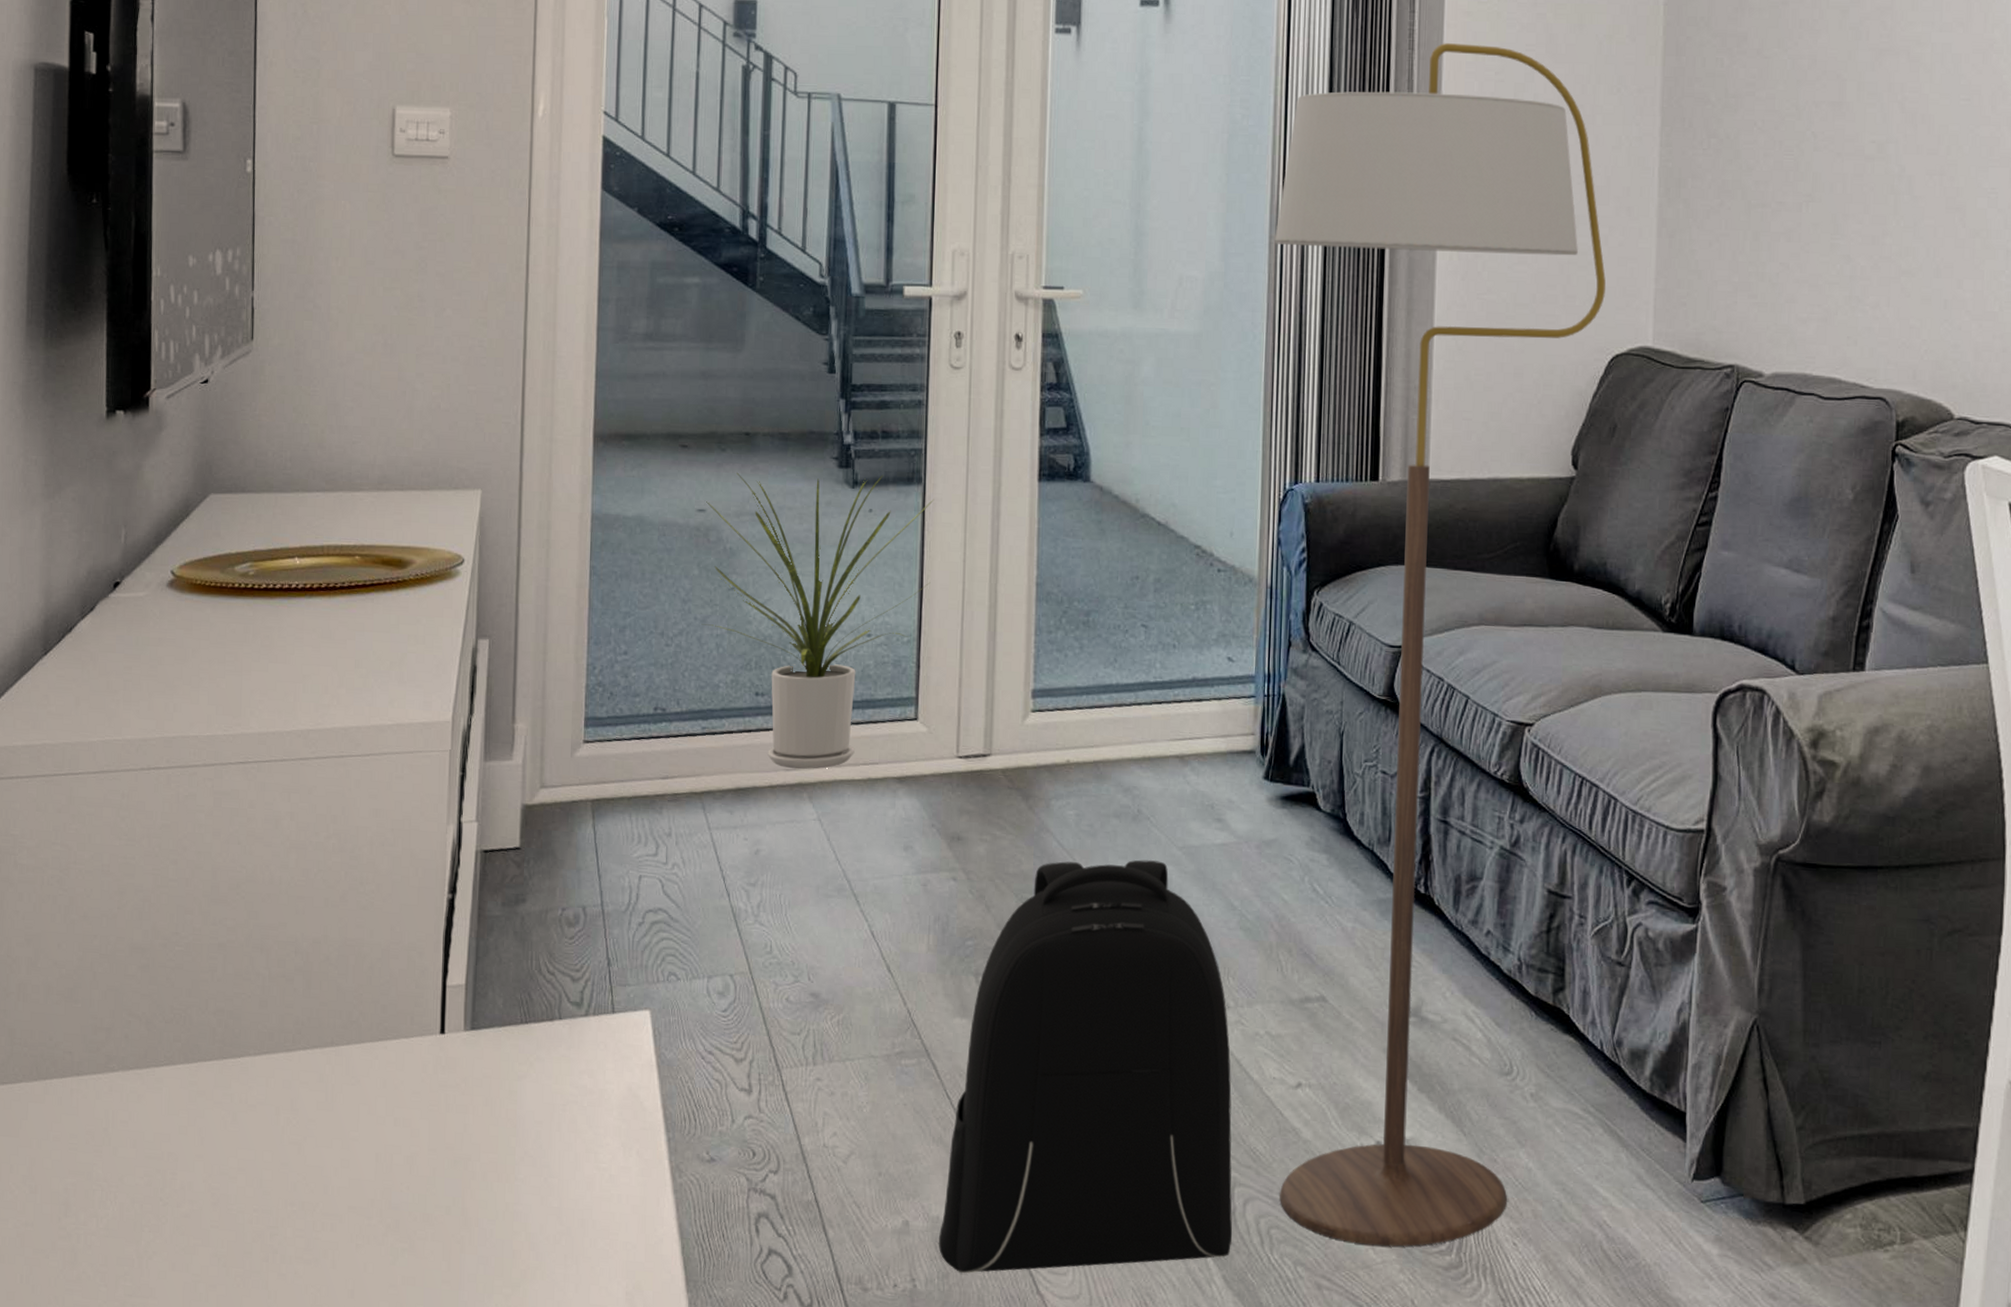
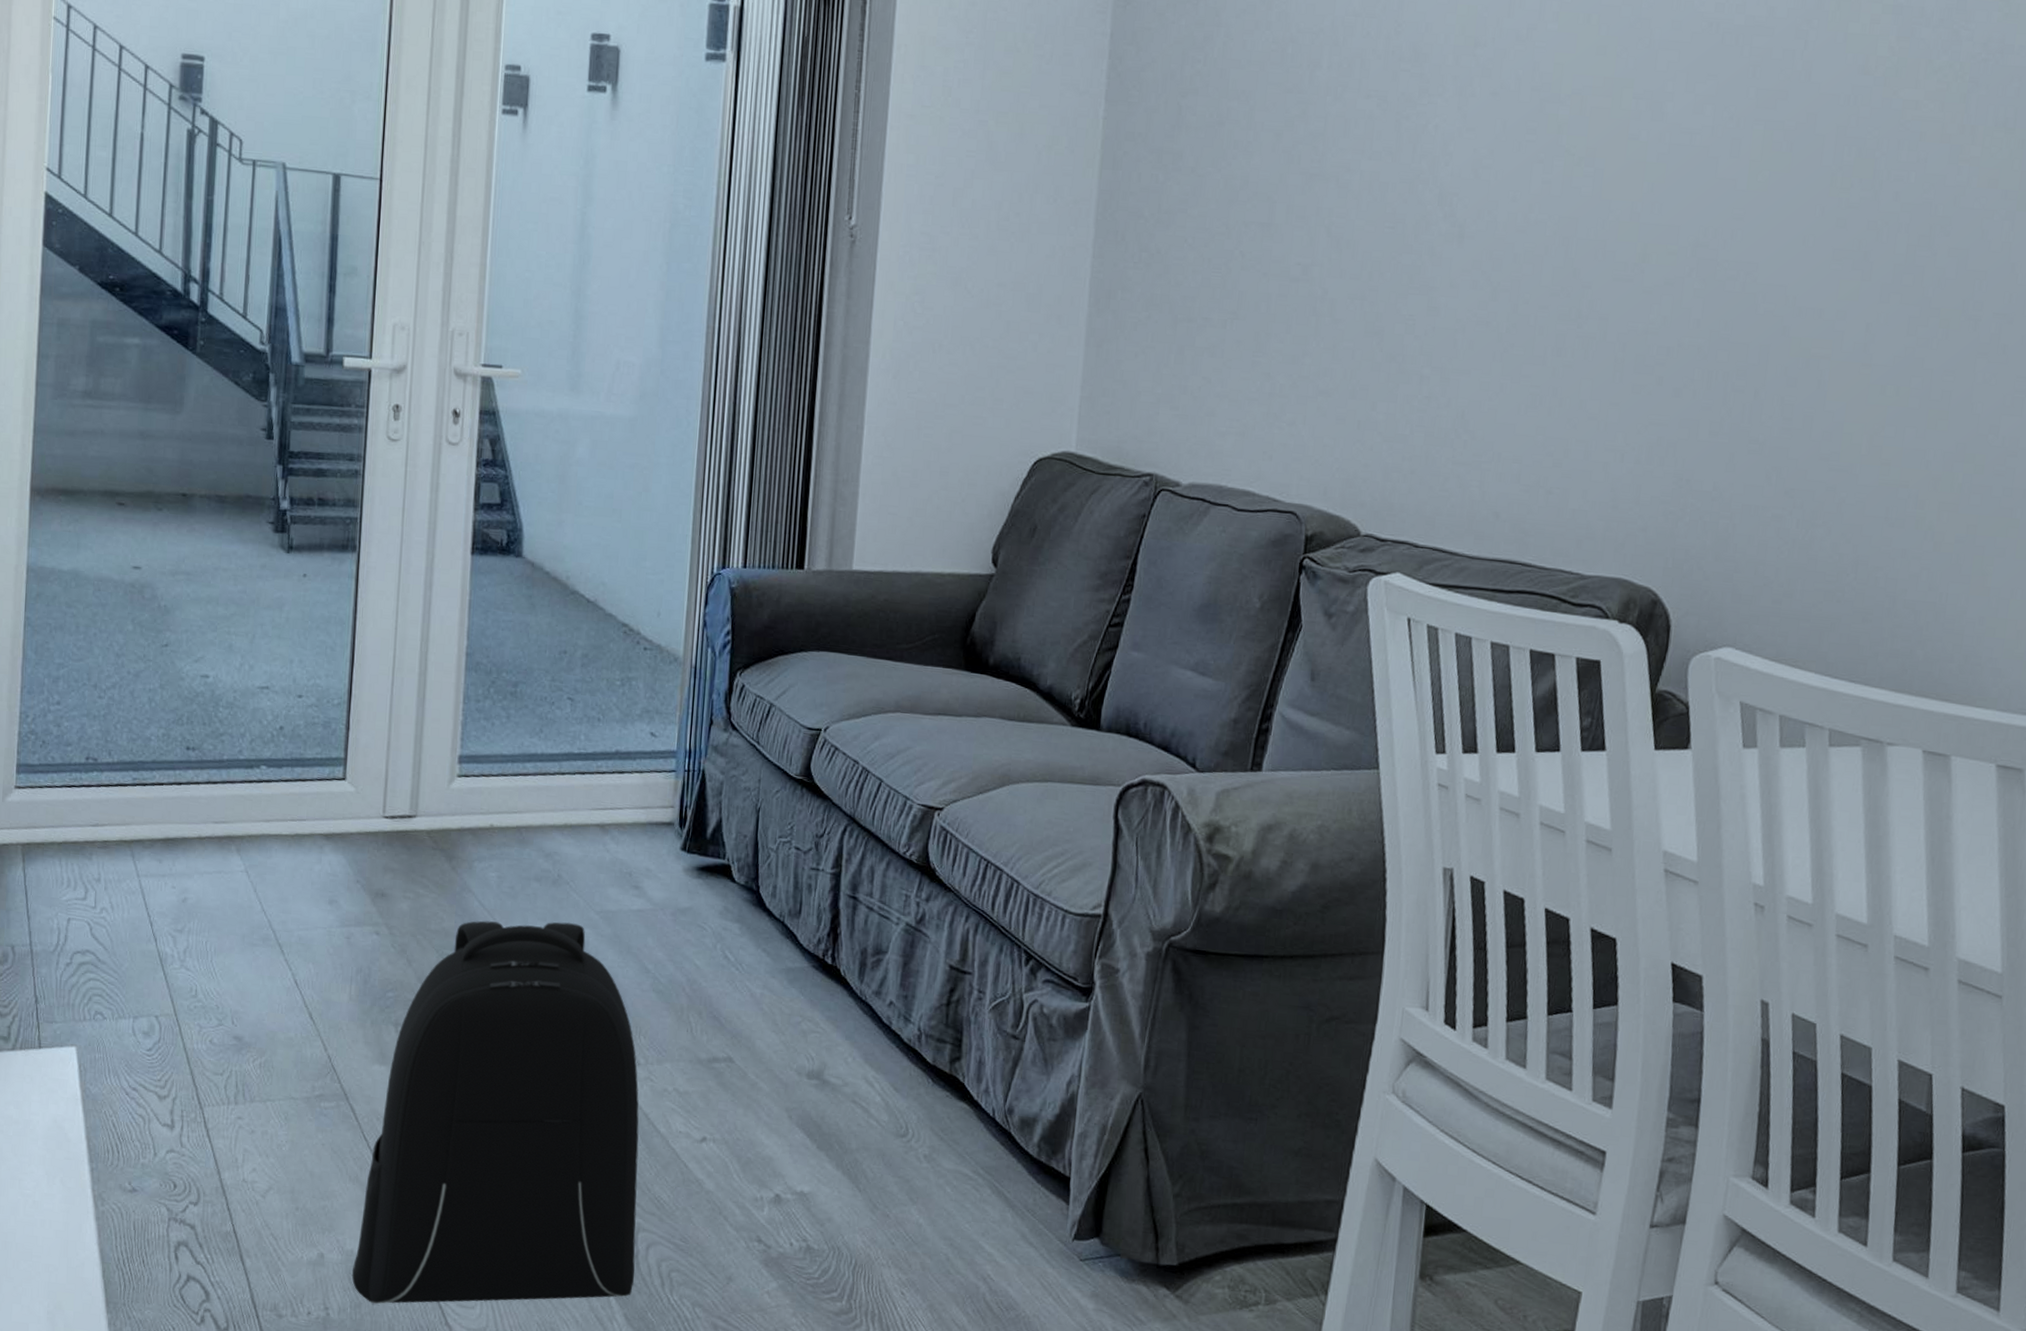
house plant: present [701,472,934,770] -> none [134,532,368,823]
floor lamp: present [1275,43,1606,1247] -> none [681,145,1034,1292]

